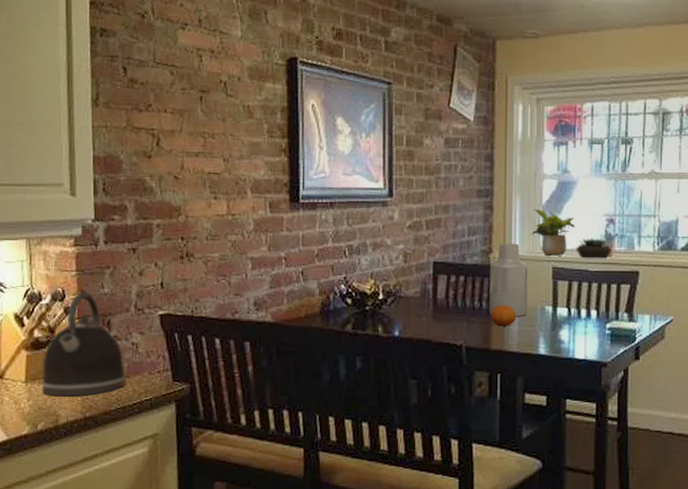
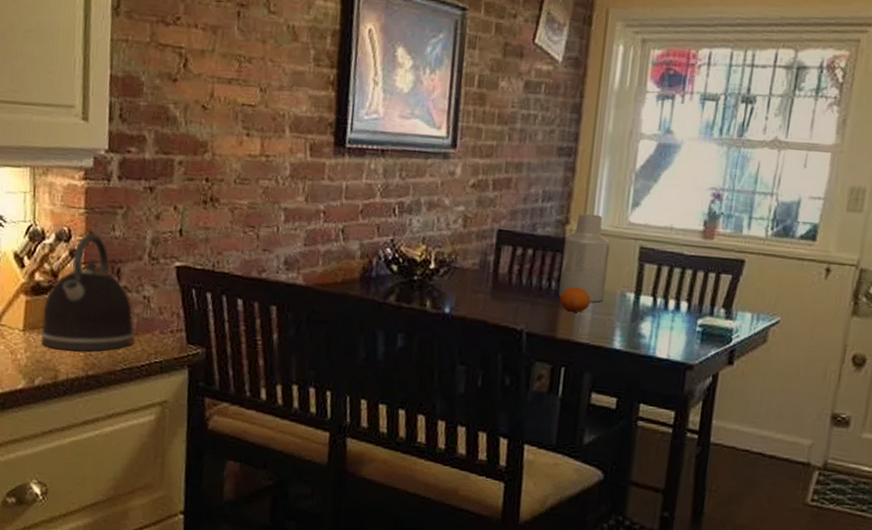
potted plant: present [532,209,575,257] -> none [619,175,673,234]
succulent plant: present [576,238,612,259] -> none [670,215,714,242]

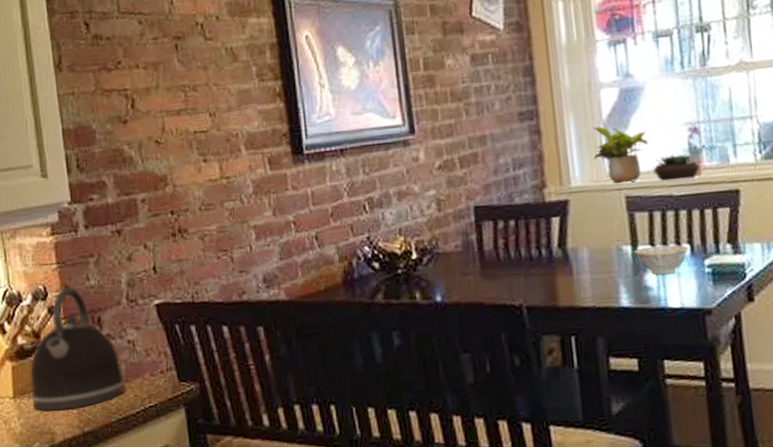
vase: present [558,213,611,303] -> none [545,172,600,264]
fruit: present [559,286,591,313] -> none [553,249,587,277]
potted plant: none [619,175,673,234] -> present [593,126,648,184]
bowl: none [636,297,686,327] -> present [634,244,689,275]
succulent plant: none [670,215,714,242] -> present [653,154,700,182]

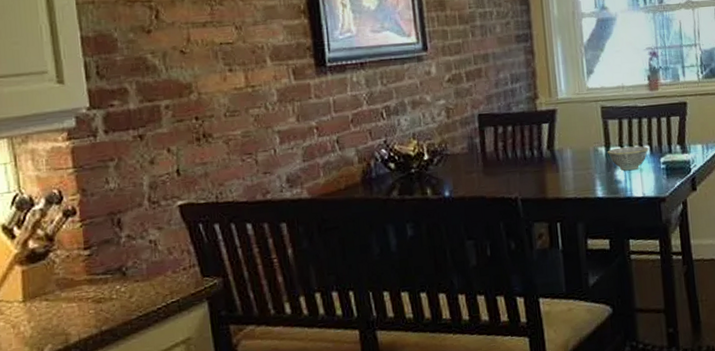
kettle: present [30,287,126,412] -> none [42,190,147,314]
potted plant: present [593,126,648,184] -> none [576,49,619,97]
succulent plant: present [653,154,700,182] -> none [622,73,658,95]

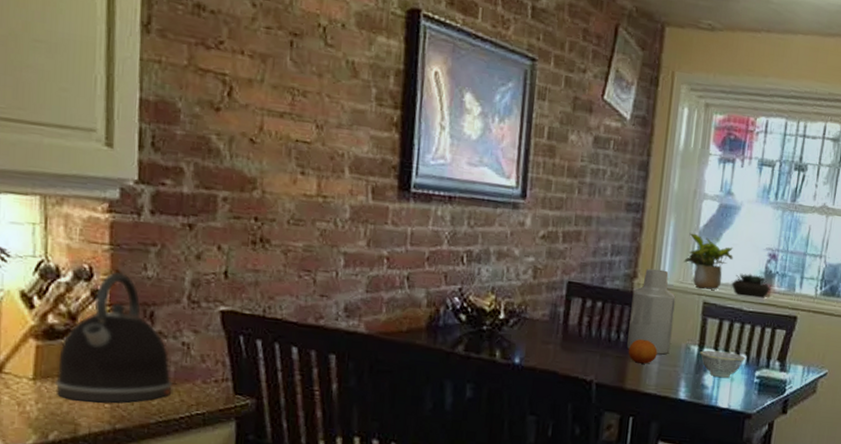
kettle: none [42,190,147,314] -> present [54,272,173,403]
vase: none [537,86,581,163] -> present [626,268,676,355]
fruit: none [543,150,570,173] -> present [628,339,658,364]
potted plant: none [576,49,619,97] -> present [684,233,733,290]
succulent plant: none [622,73,658,95] -> present [731,273,771,299]

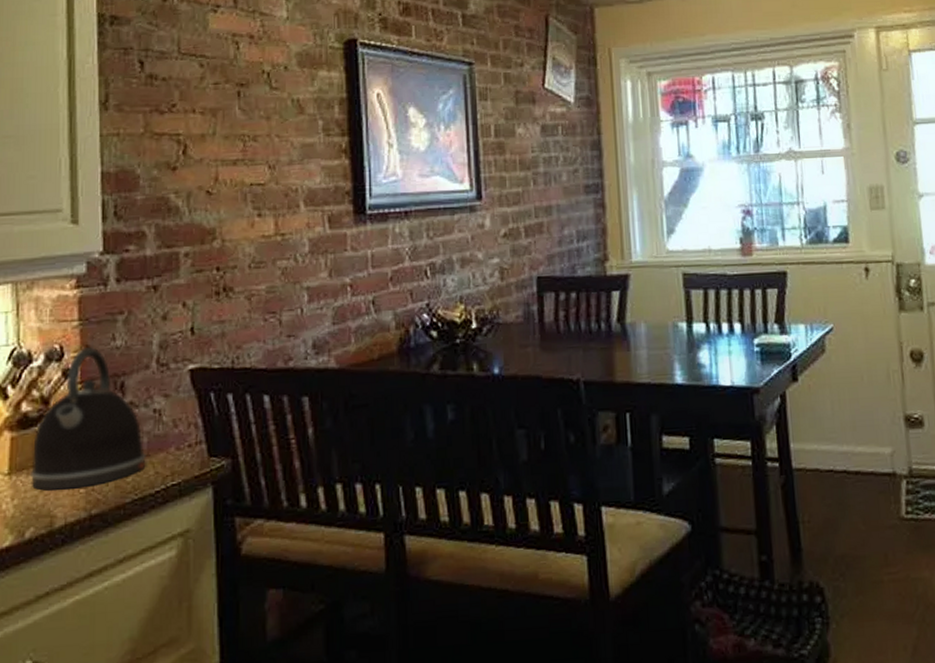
vase: present [626,268,676,355] -> none [606,247,657,339]
fruit: present [628,339,658,364] -> none [612,324,644,352]
potted plant: present [684,233,733,290] -> none [654,203,705,261]
bowl: present [700,350,745,378] -> none [689,322,740,353]
succulent plant: present [731,273,771,299] -> none [709,234,752,261]

